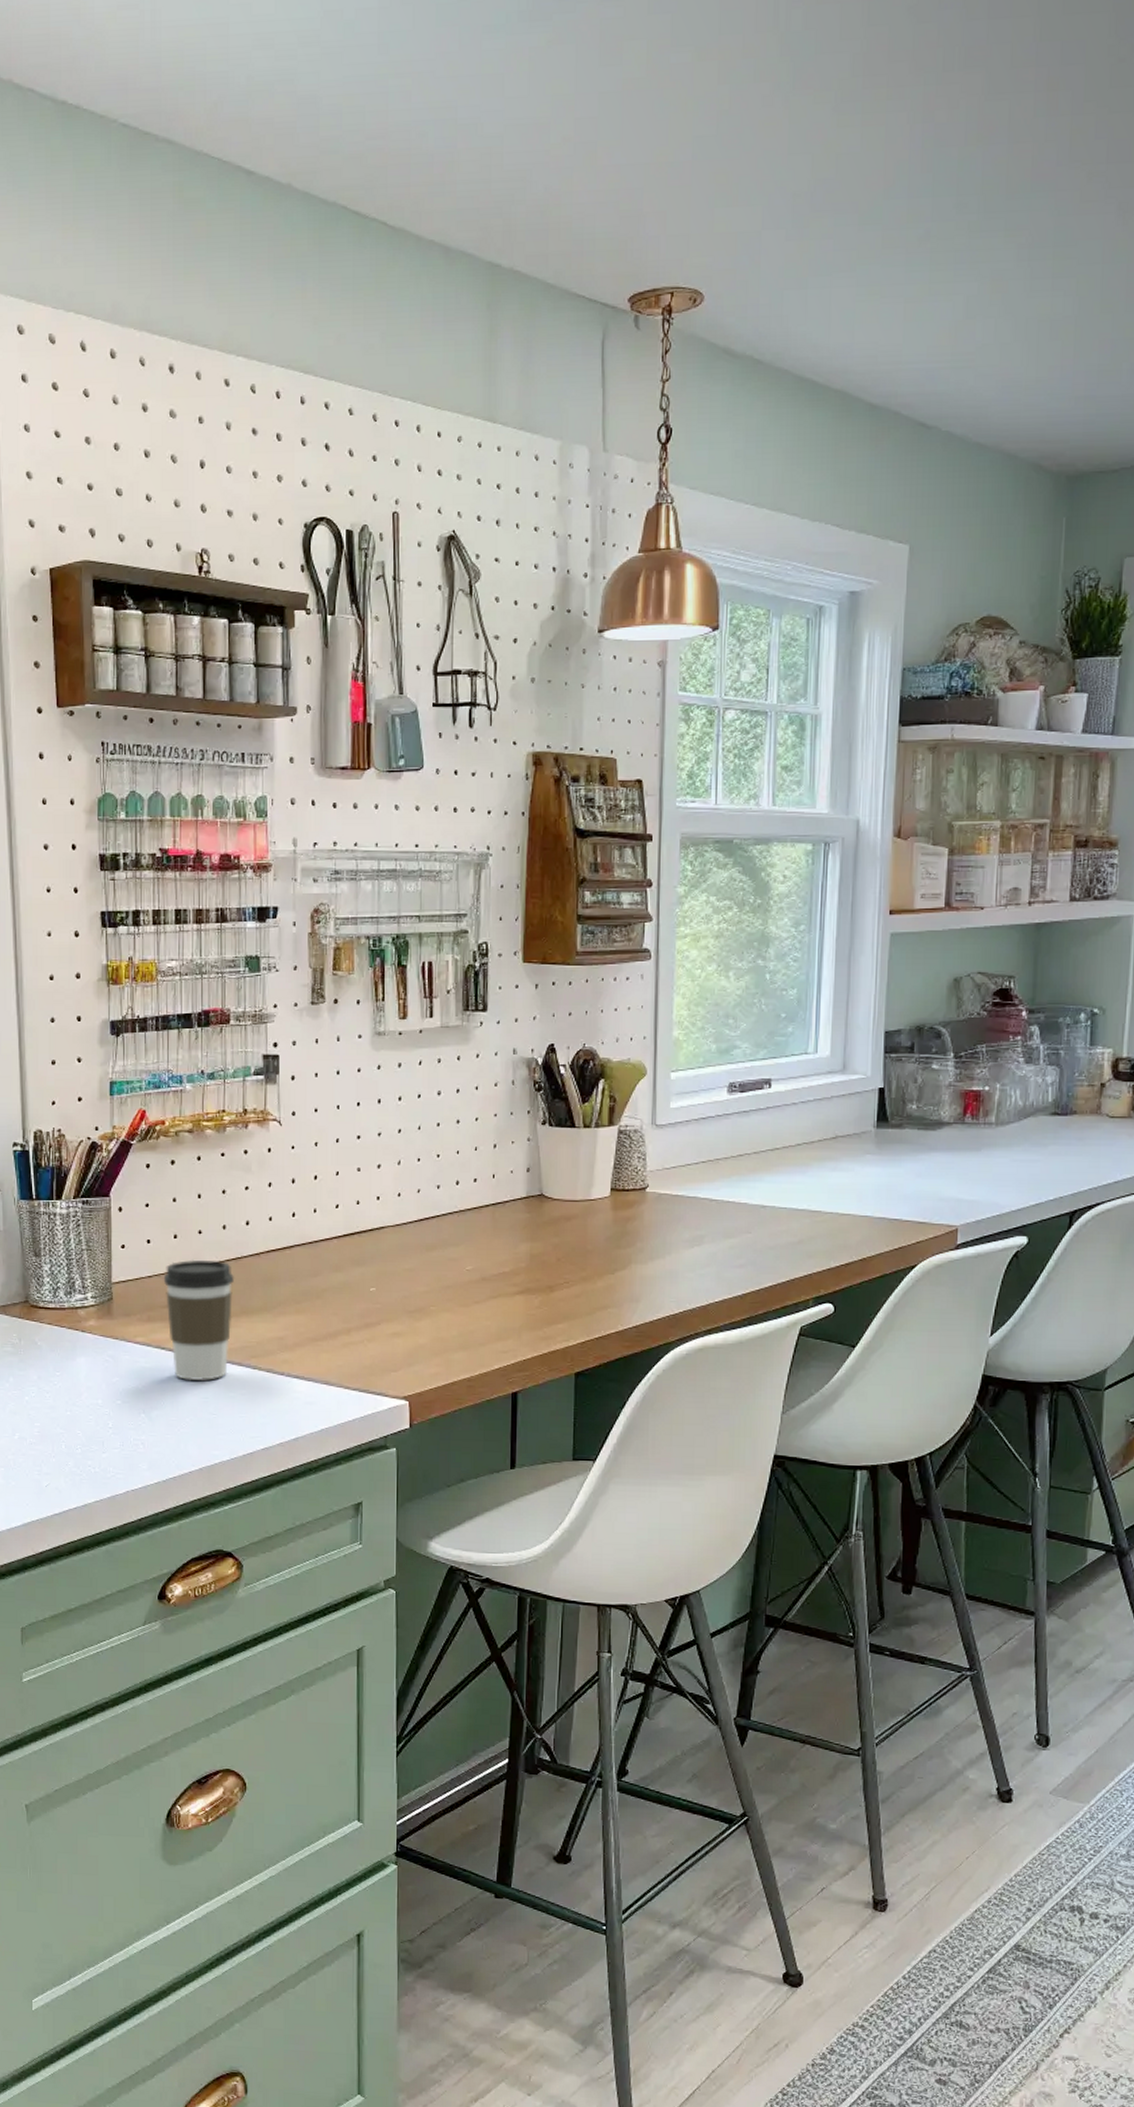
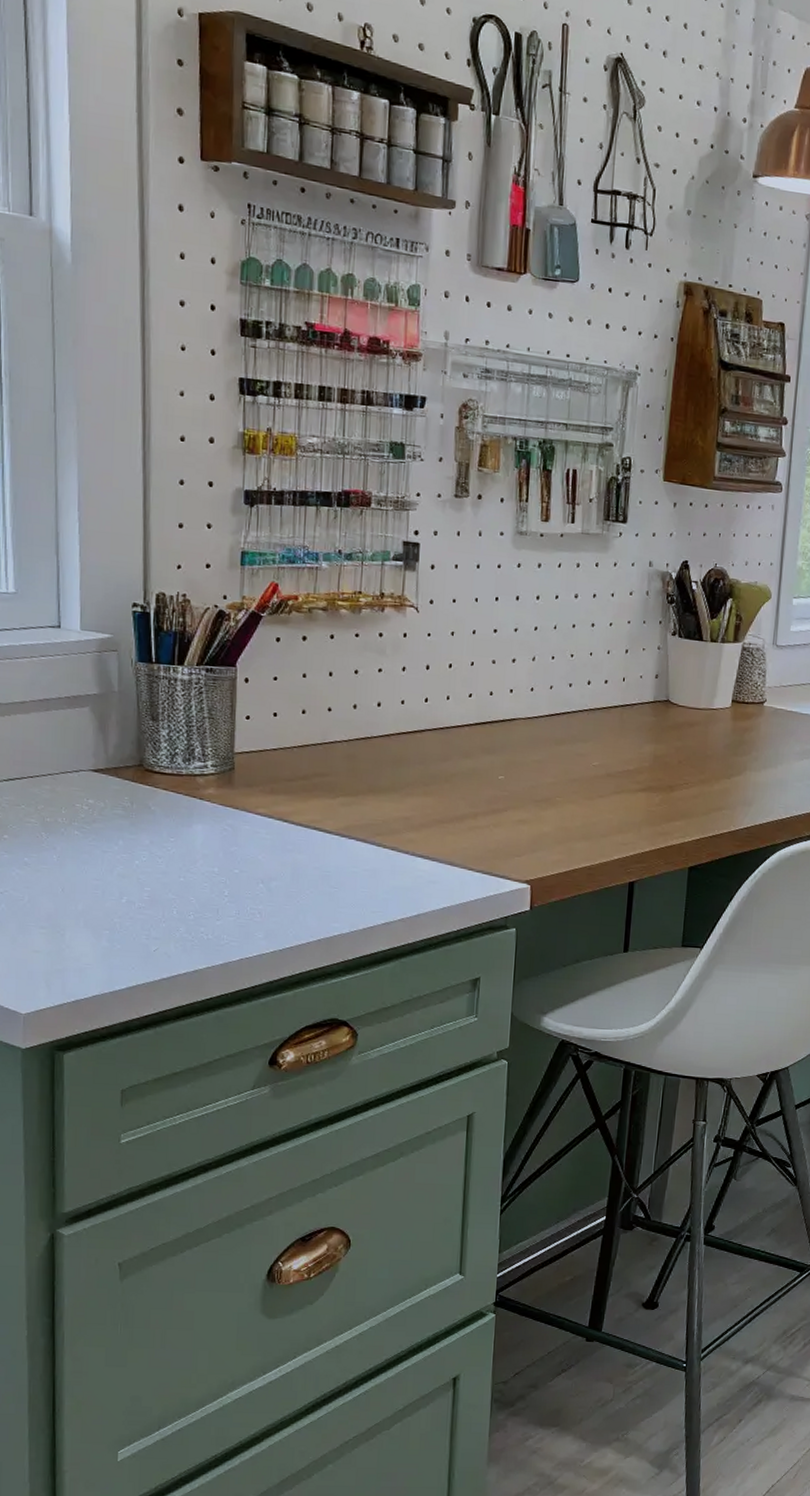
coffee cup: present [163,1259,235,1380] -> none [289,735,364,855]

